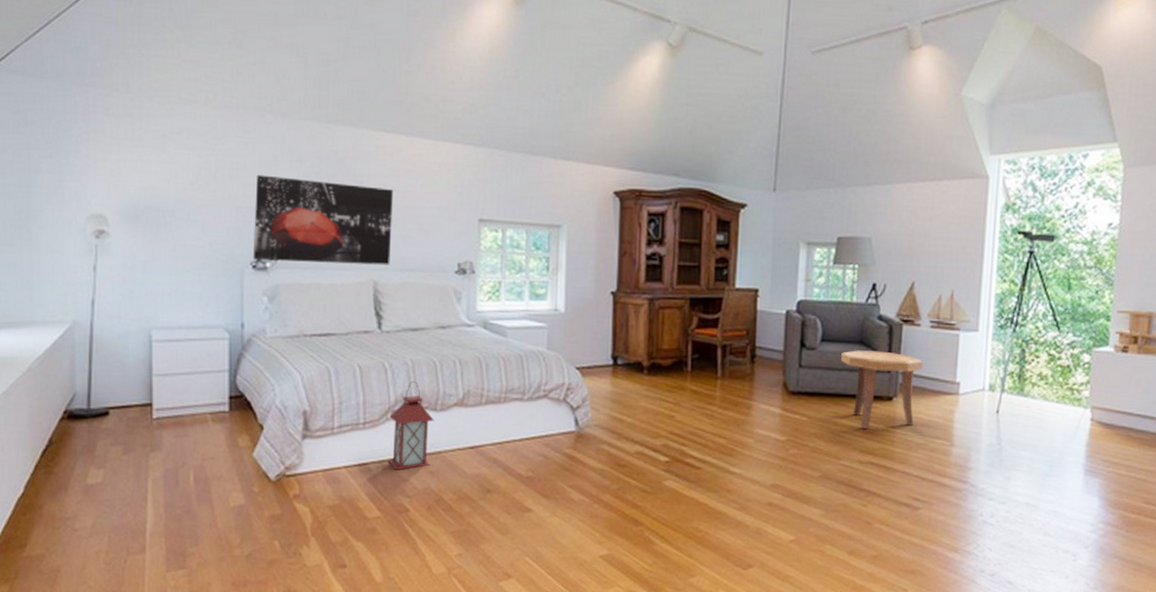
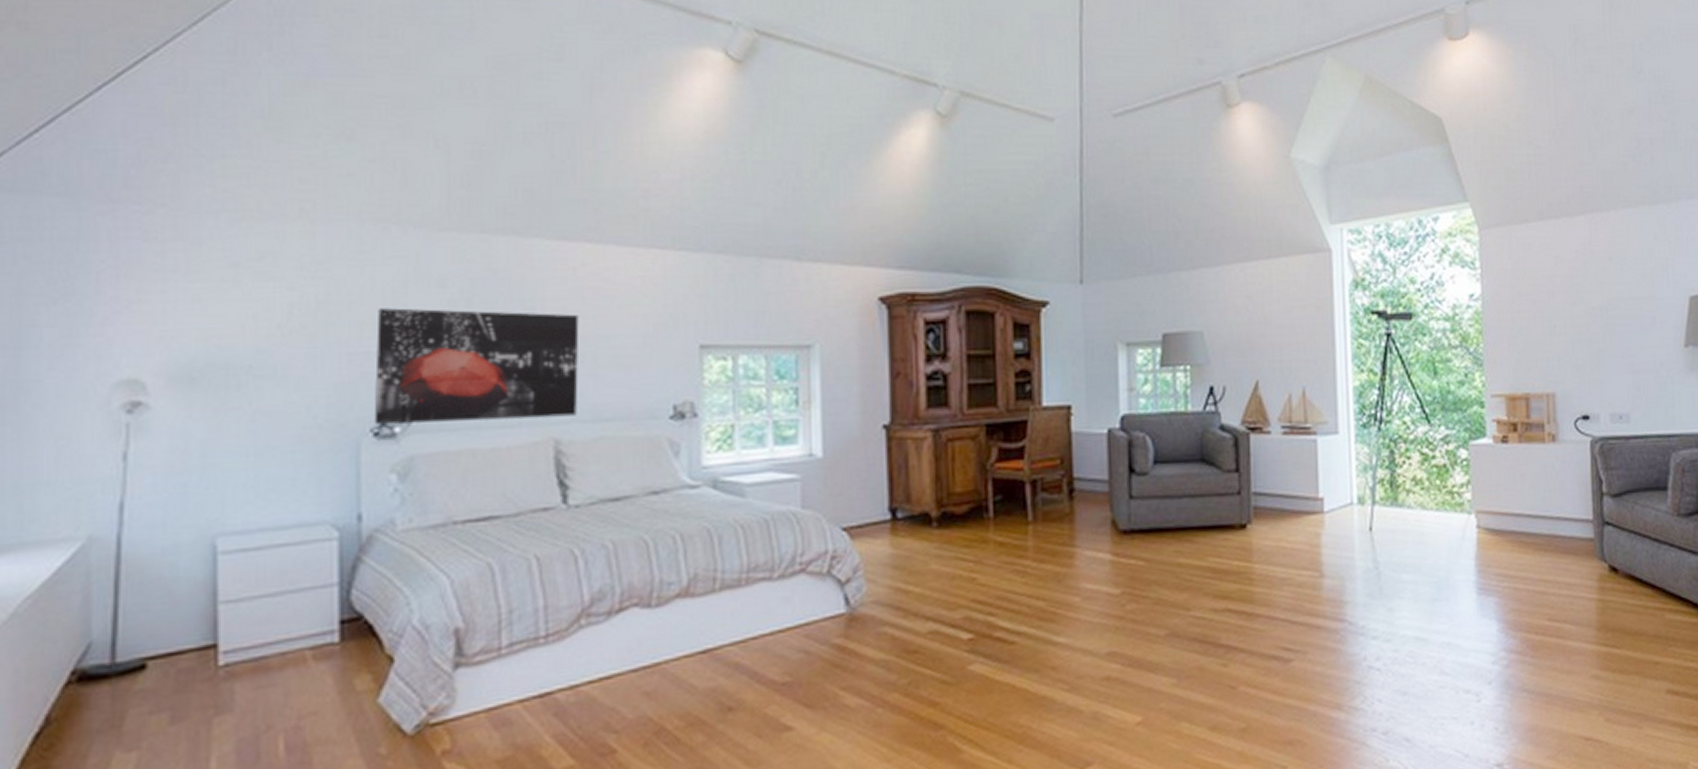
lantern: present [387,381,434,470] -> none [582,570,648,697]
side table: present [841,350,923,429] -> none [1180,468,1279,568]

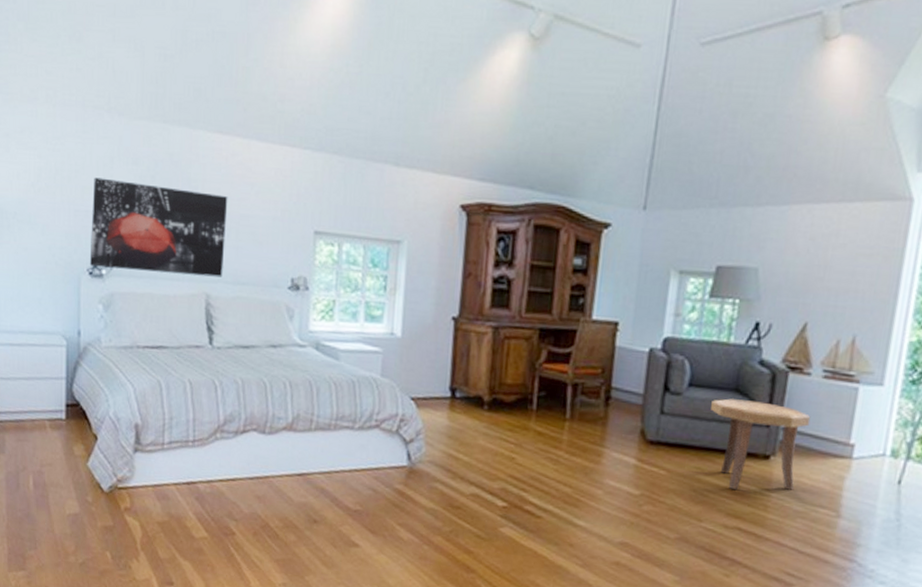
side table: none [1180,468,1279,568] -> present [711,398,811,490]

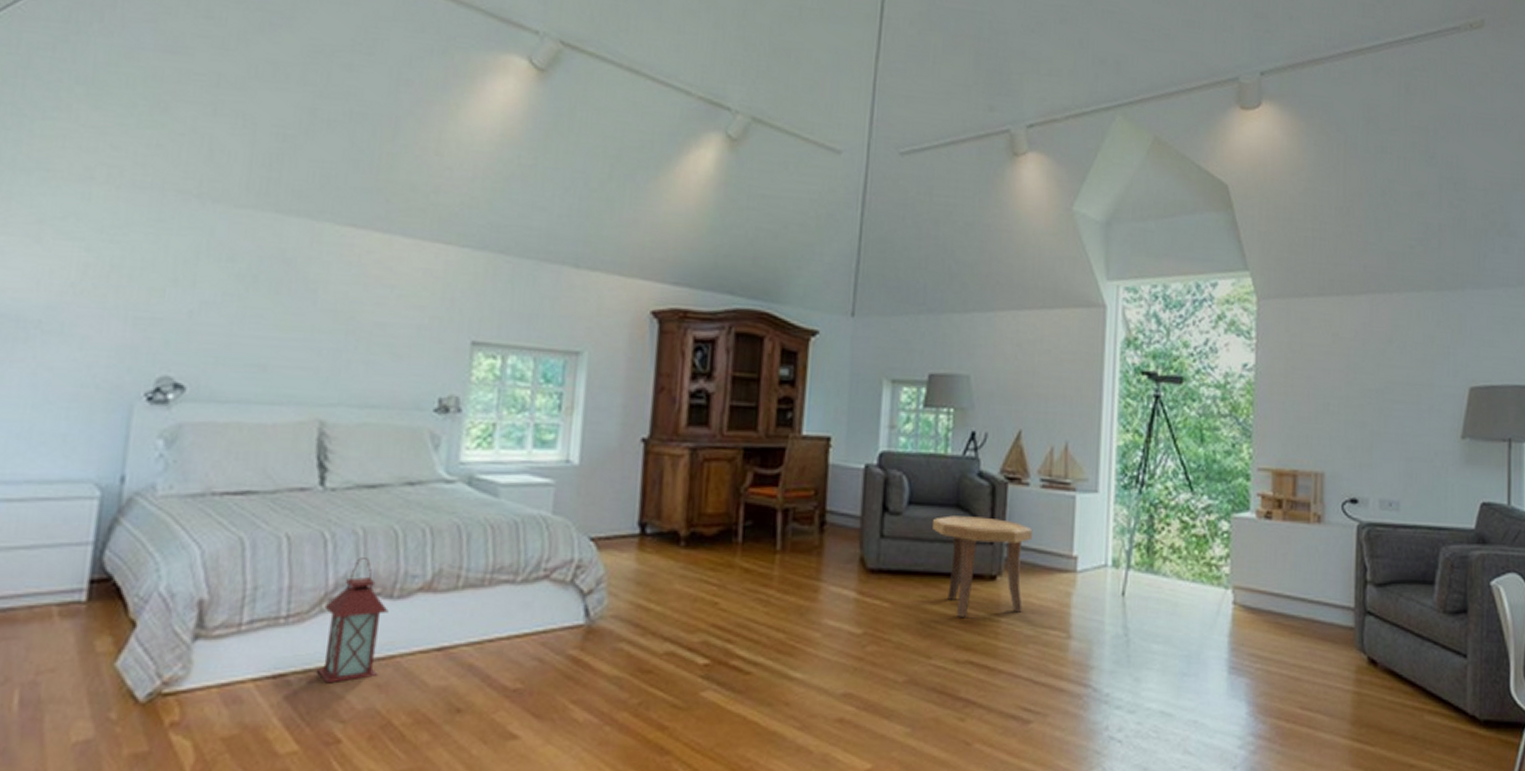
wall art: present [89,177,228,278] -> none [149,276,359,400]
lantern: none [215,401,262,492] -> present [316,558,389,684]

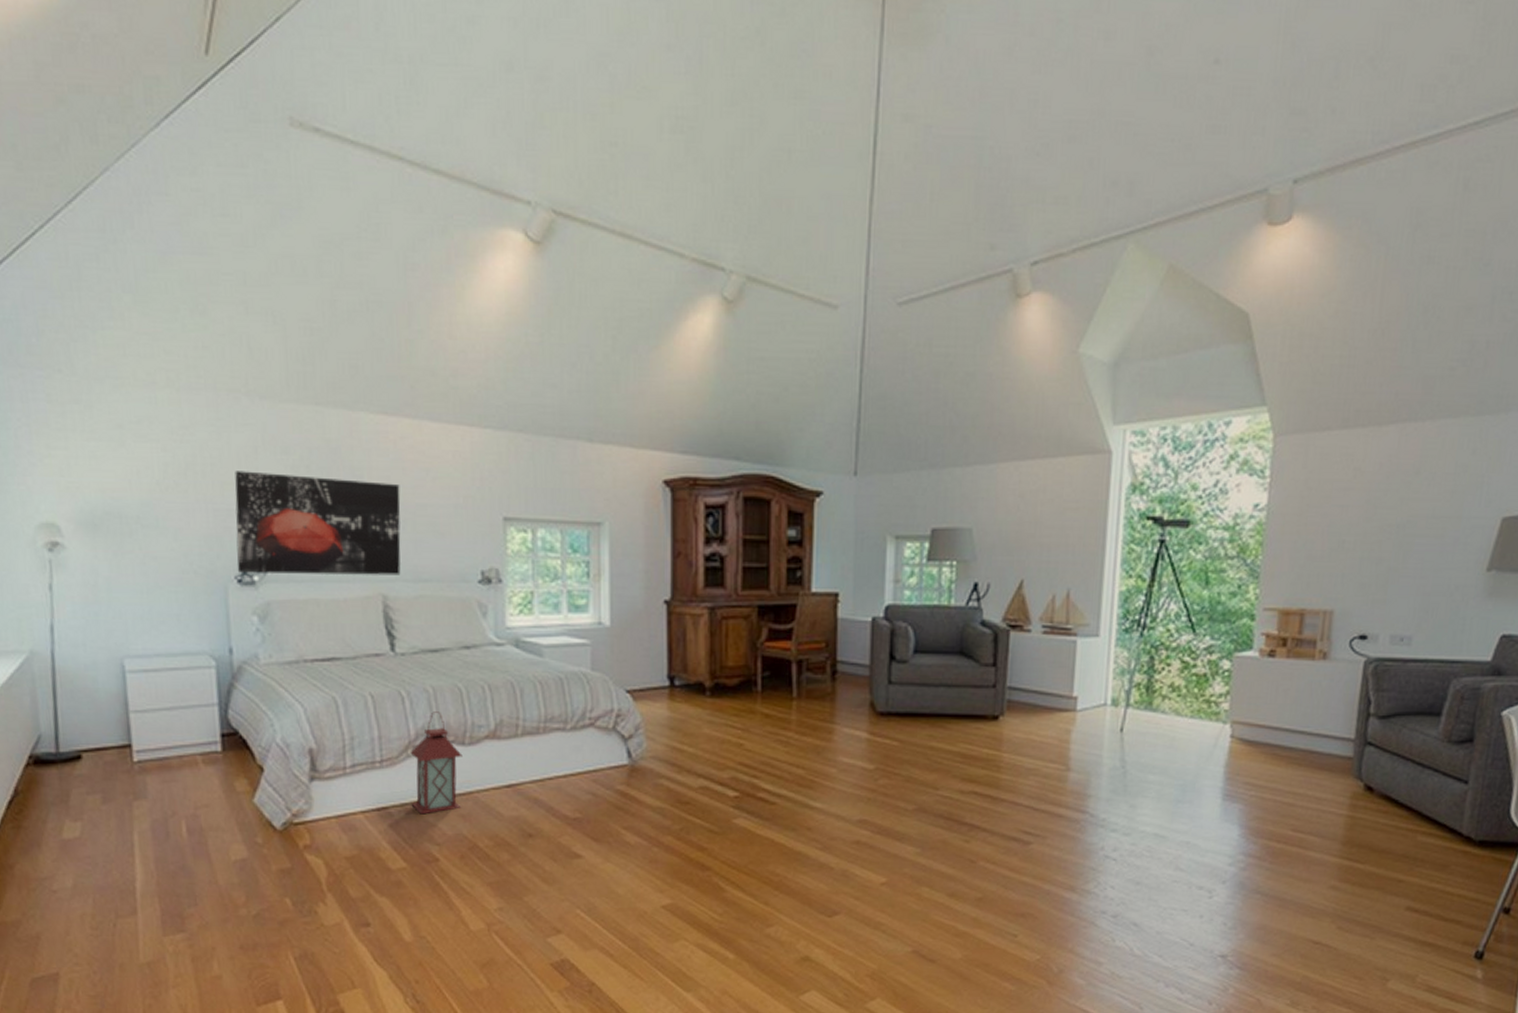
wall art: none [149,276,359,400] -> present [235,471,401,575]
side table: present [933,515,1033,617] -> none [938,662,1034,753]

